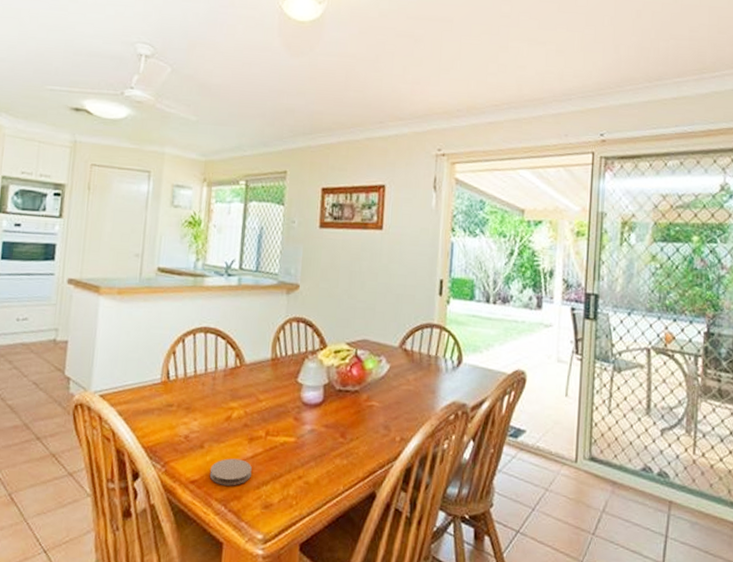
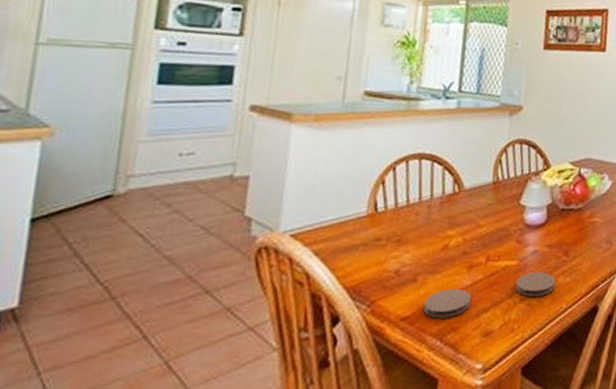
coaster: none [294,451,333,476] -> present [516,272,556,297]

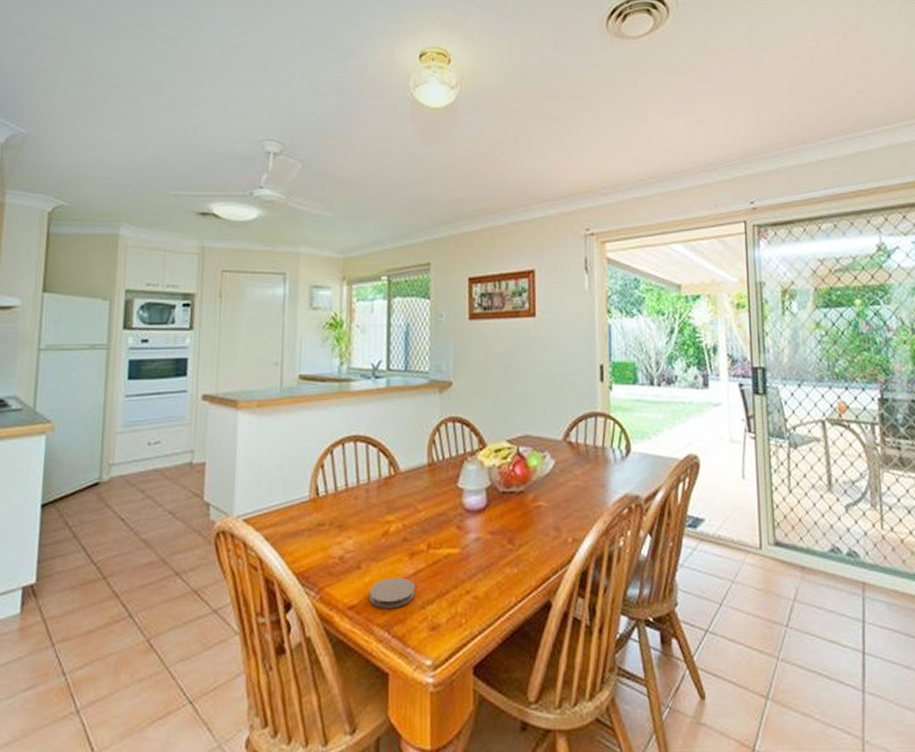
coaster: present [516,272,556,297] -> none [460,561,502,588]

